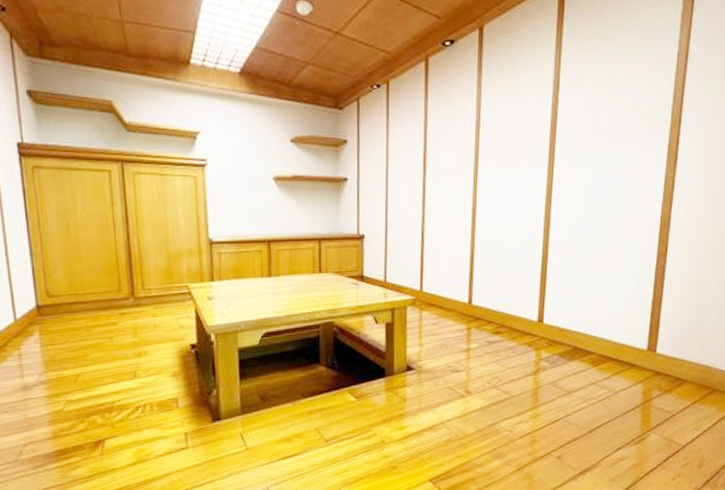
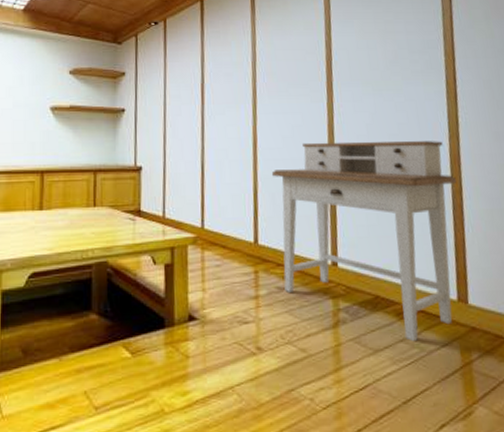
desk: none [488,205,664,385] -> present [271,141,457,342]

